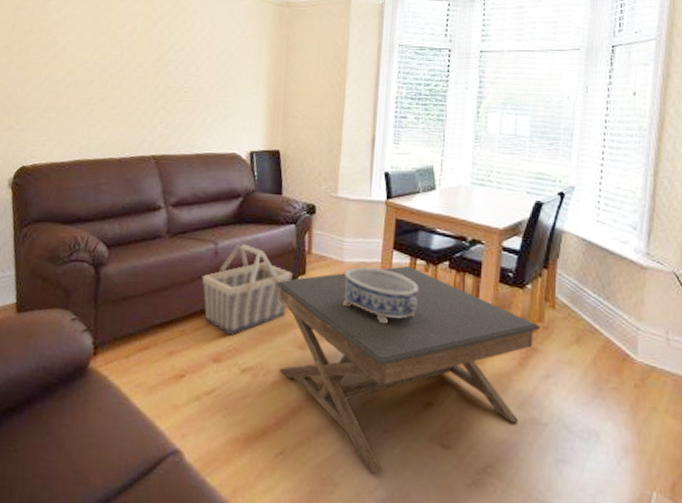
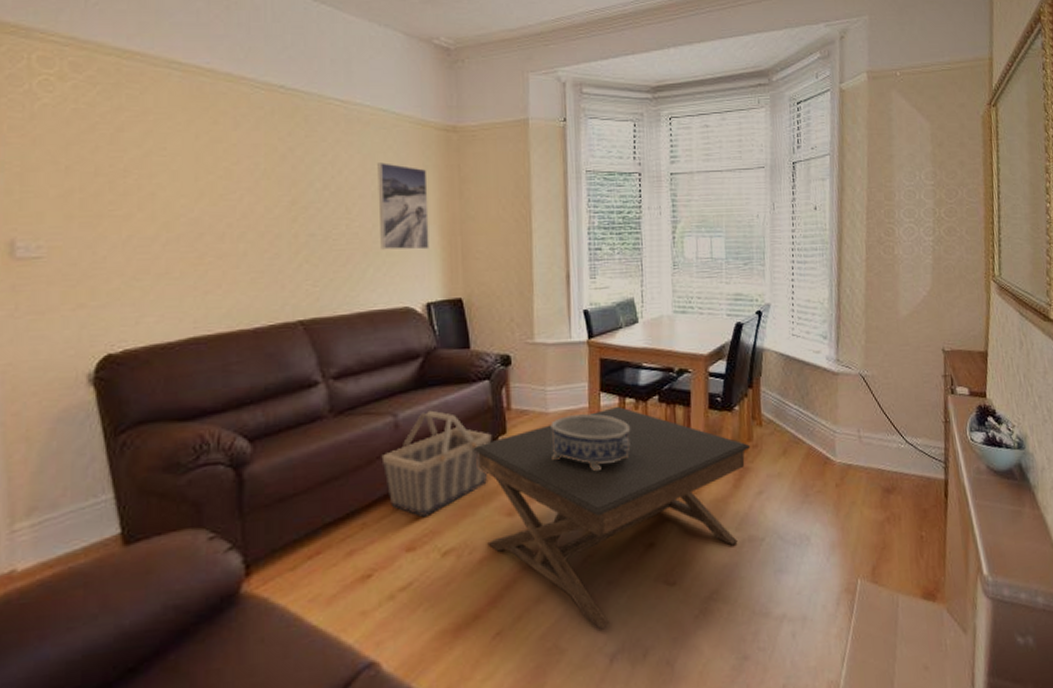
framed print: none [219,31,262,106] -> present [377,162,429,250]

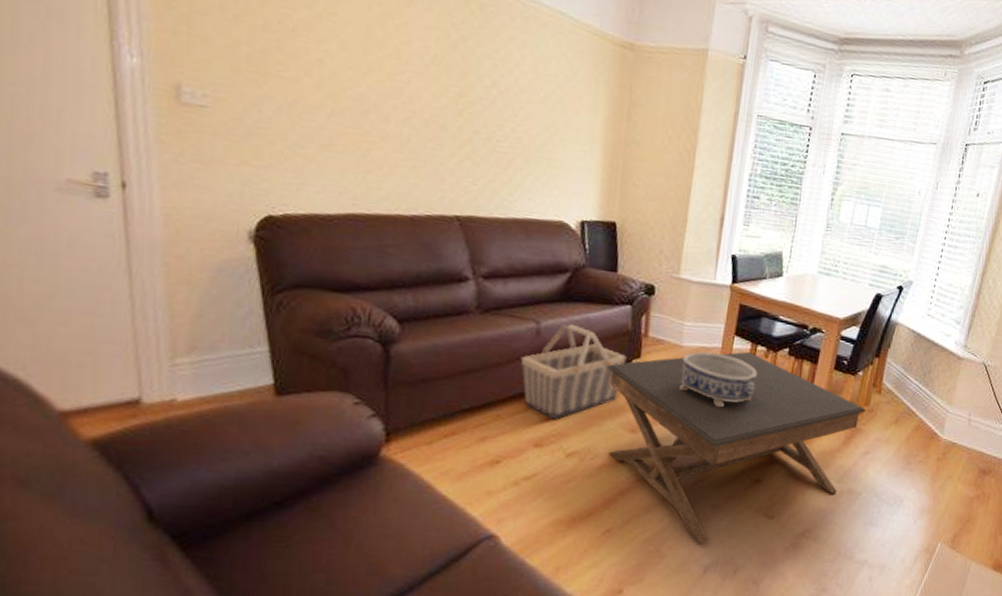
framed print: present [377,162,429,250] -> none [542,69,599,168]

